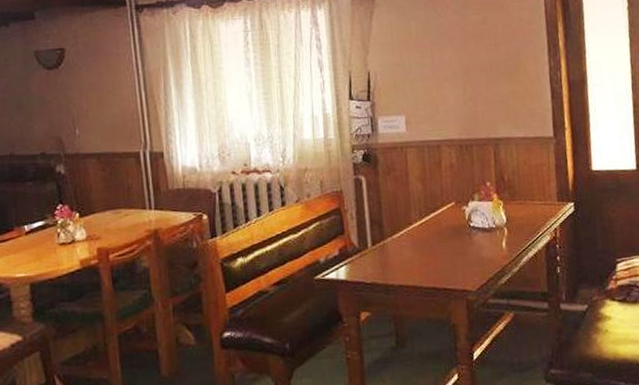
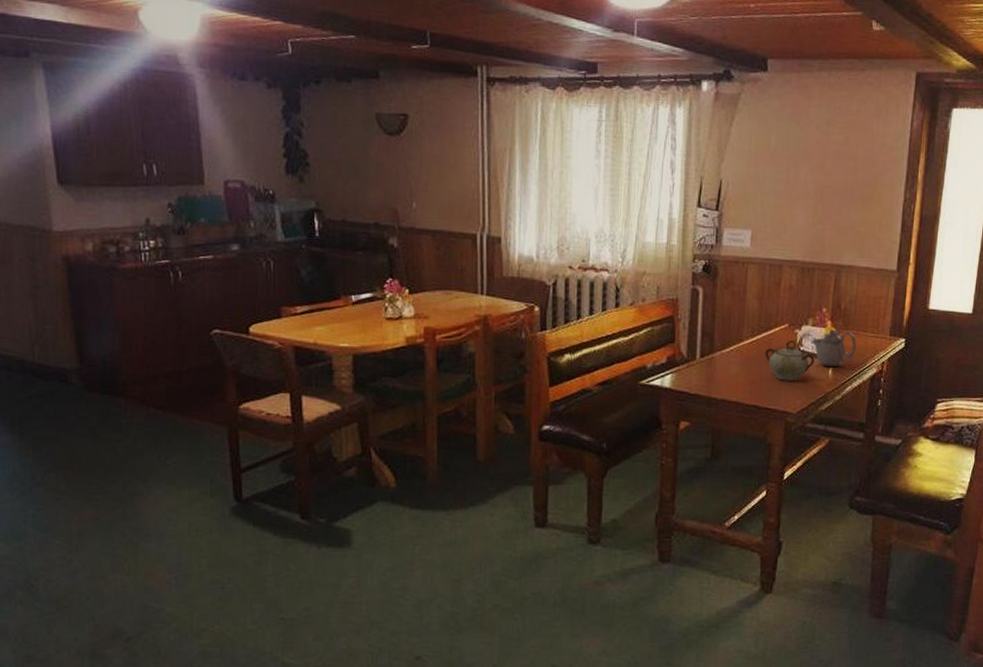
sugar bowl: none [436,217,487,259] -> present [765,340,815,381]
teapot: none [480,200,527,240] -> present [811,328,857,368]

